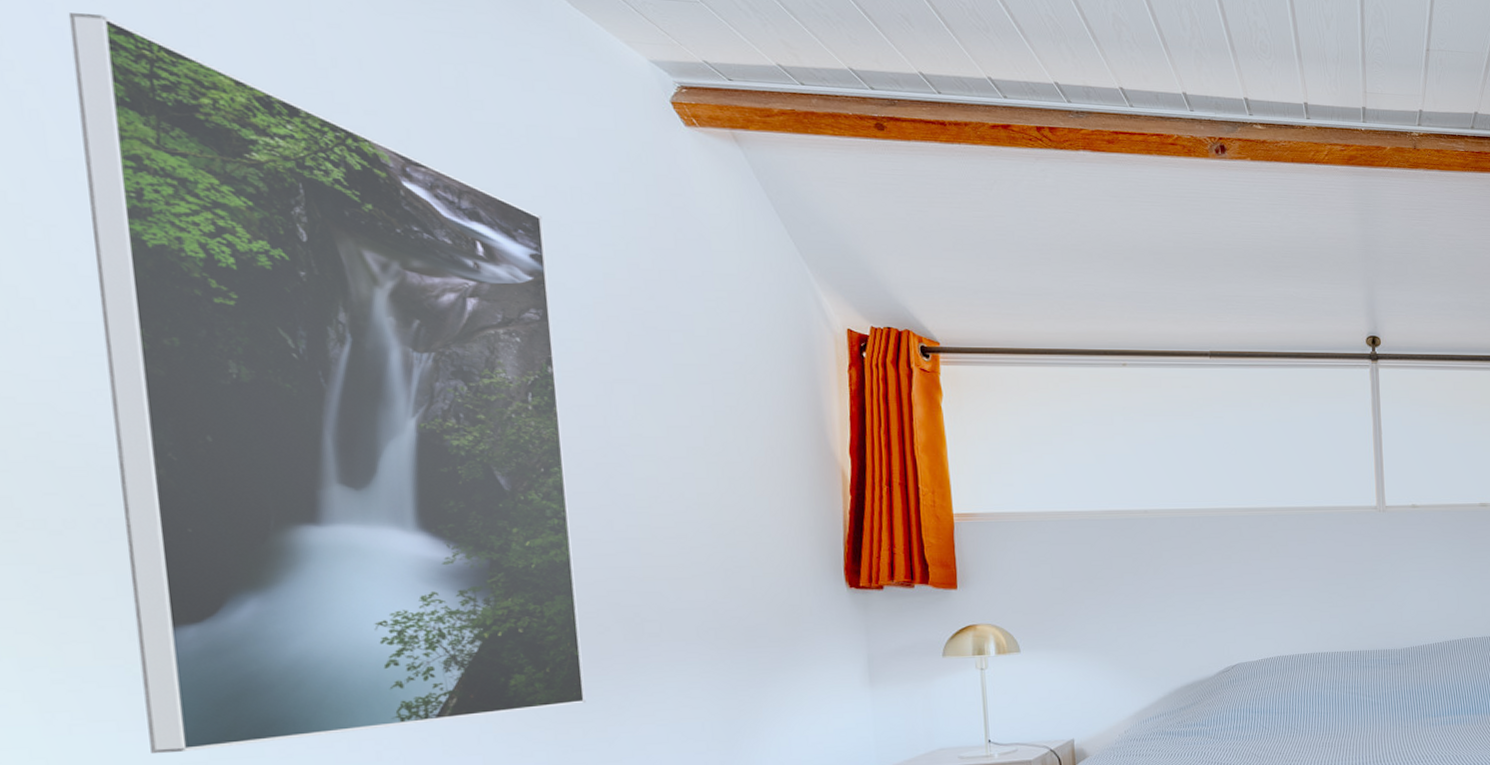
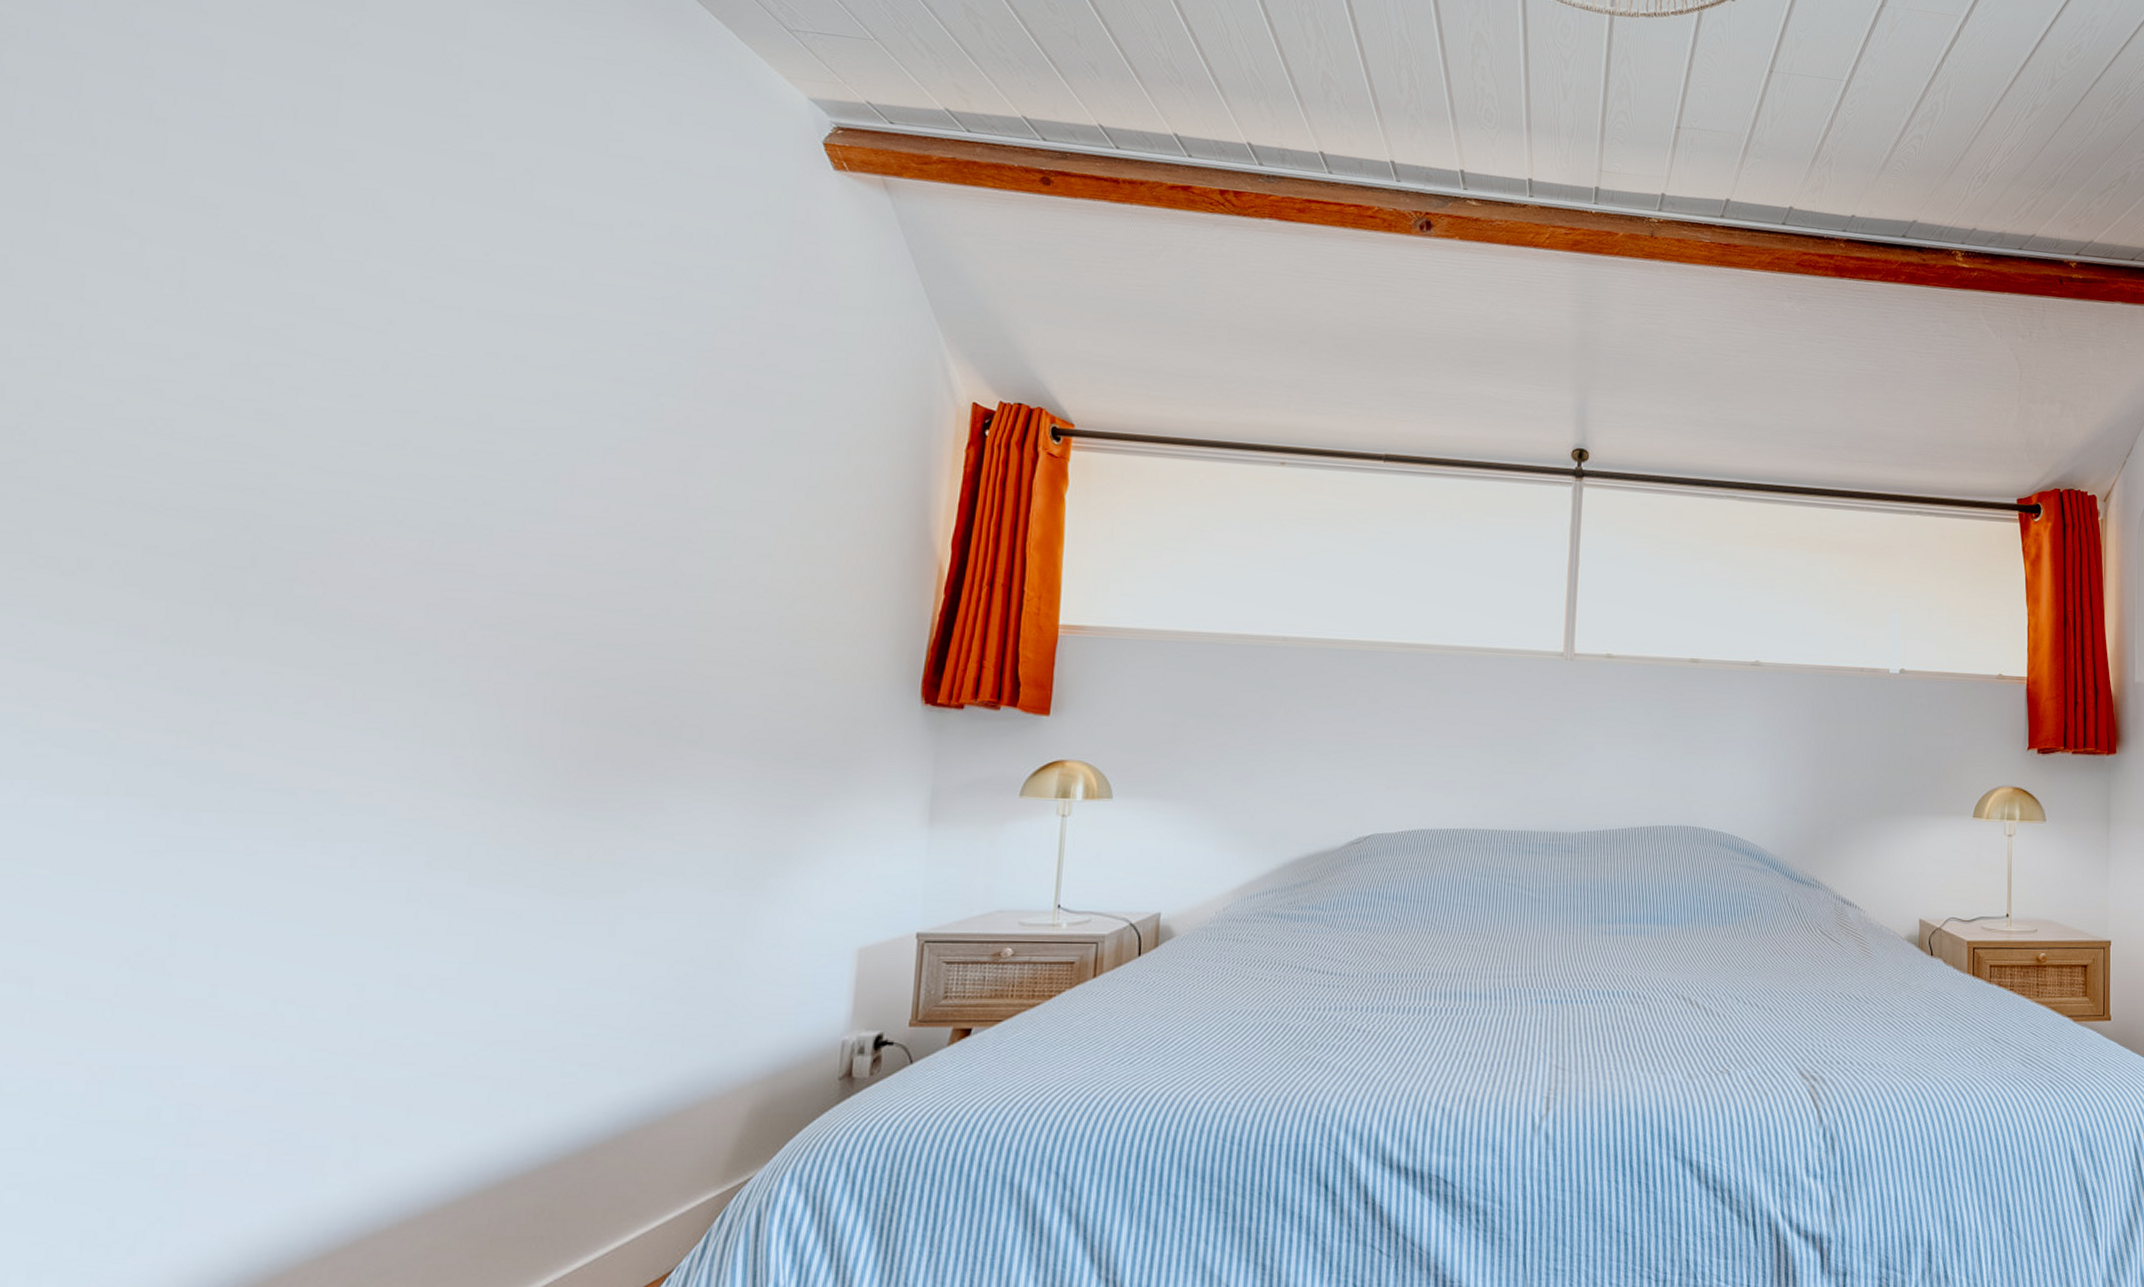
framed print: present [68,13,586,754] -> none [105,22,661,839]

